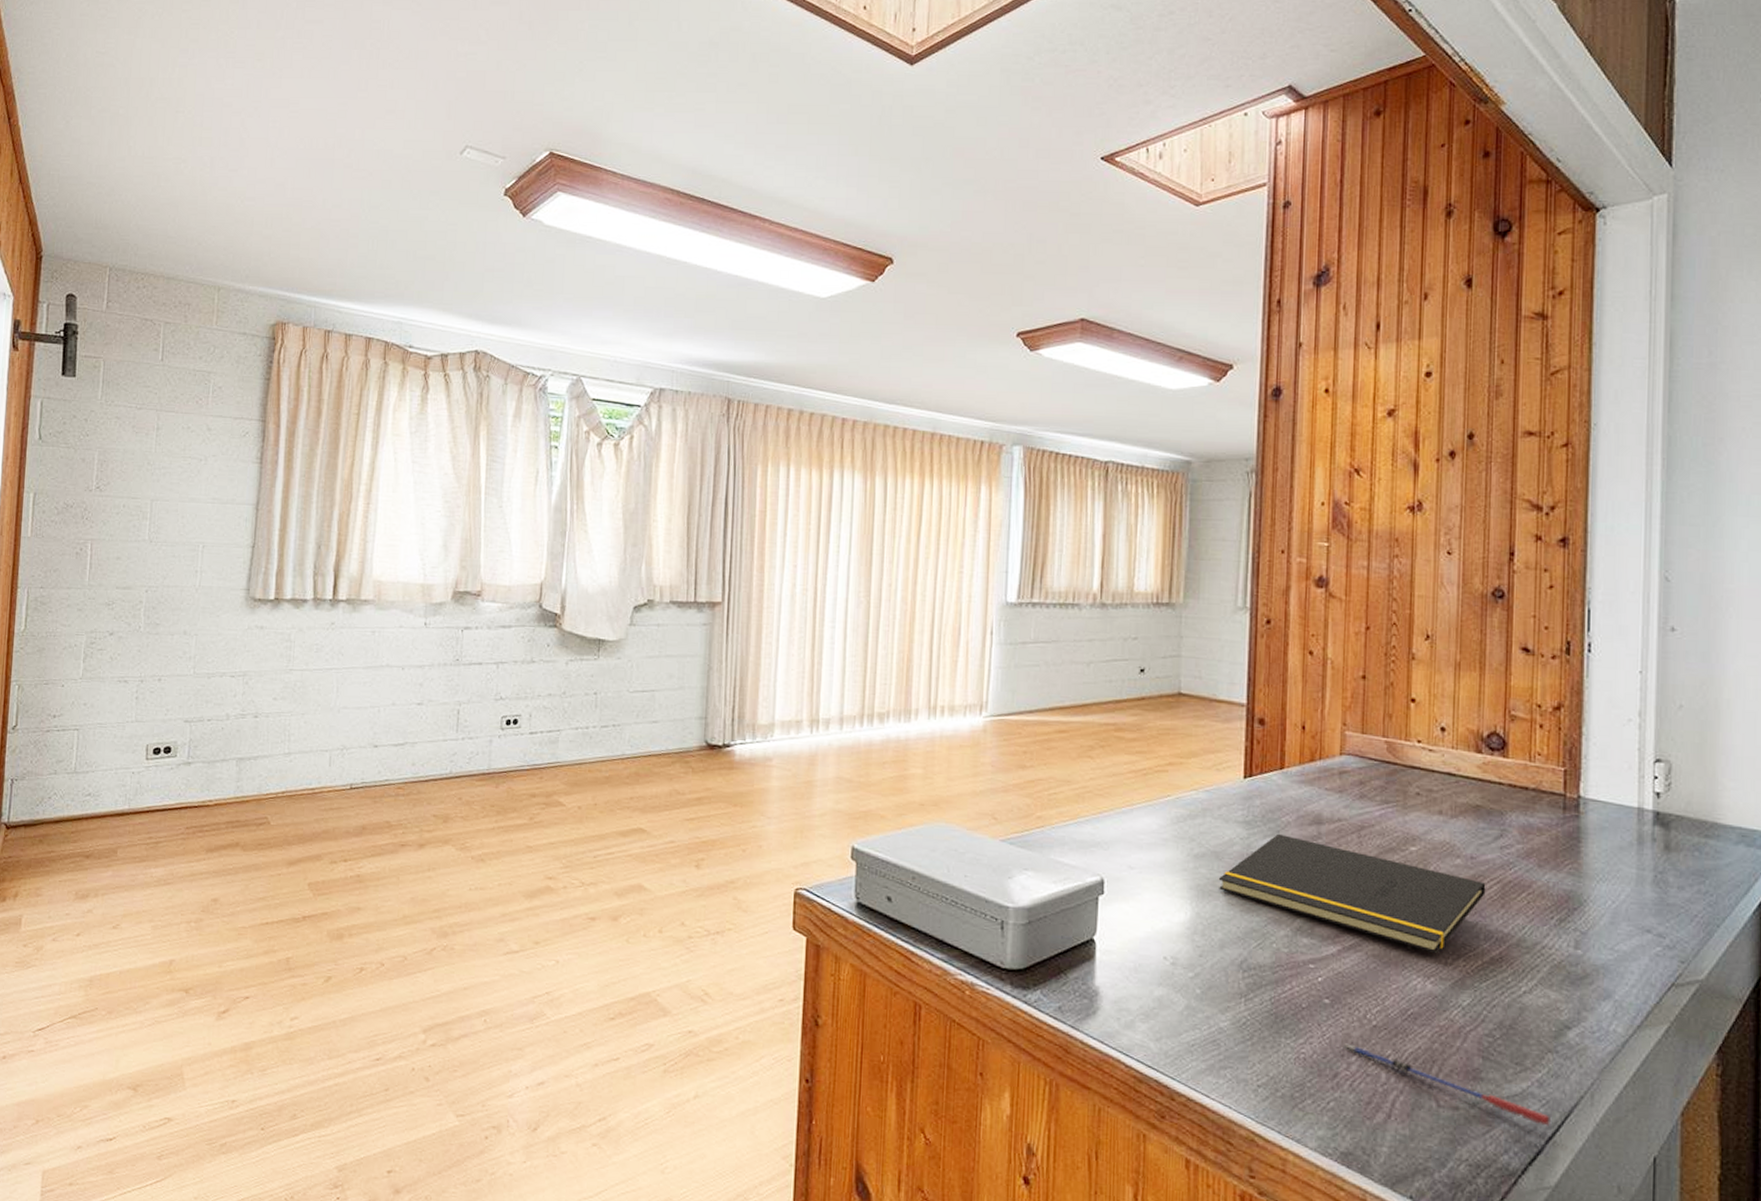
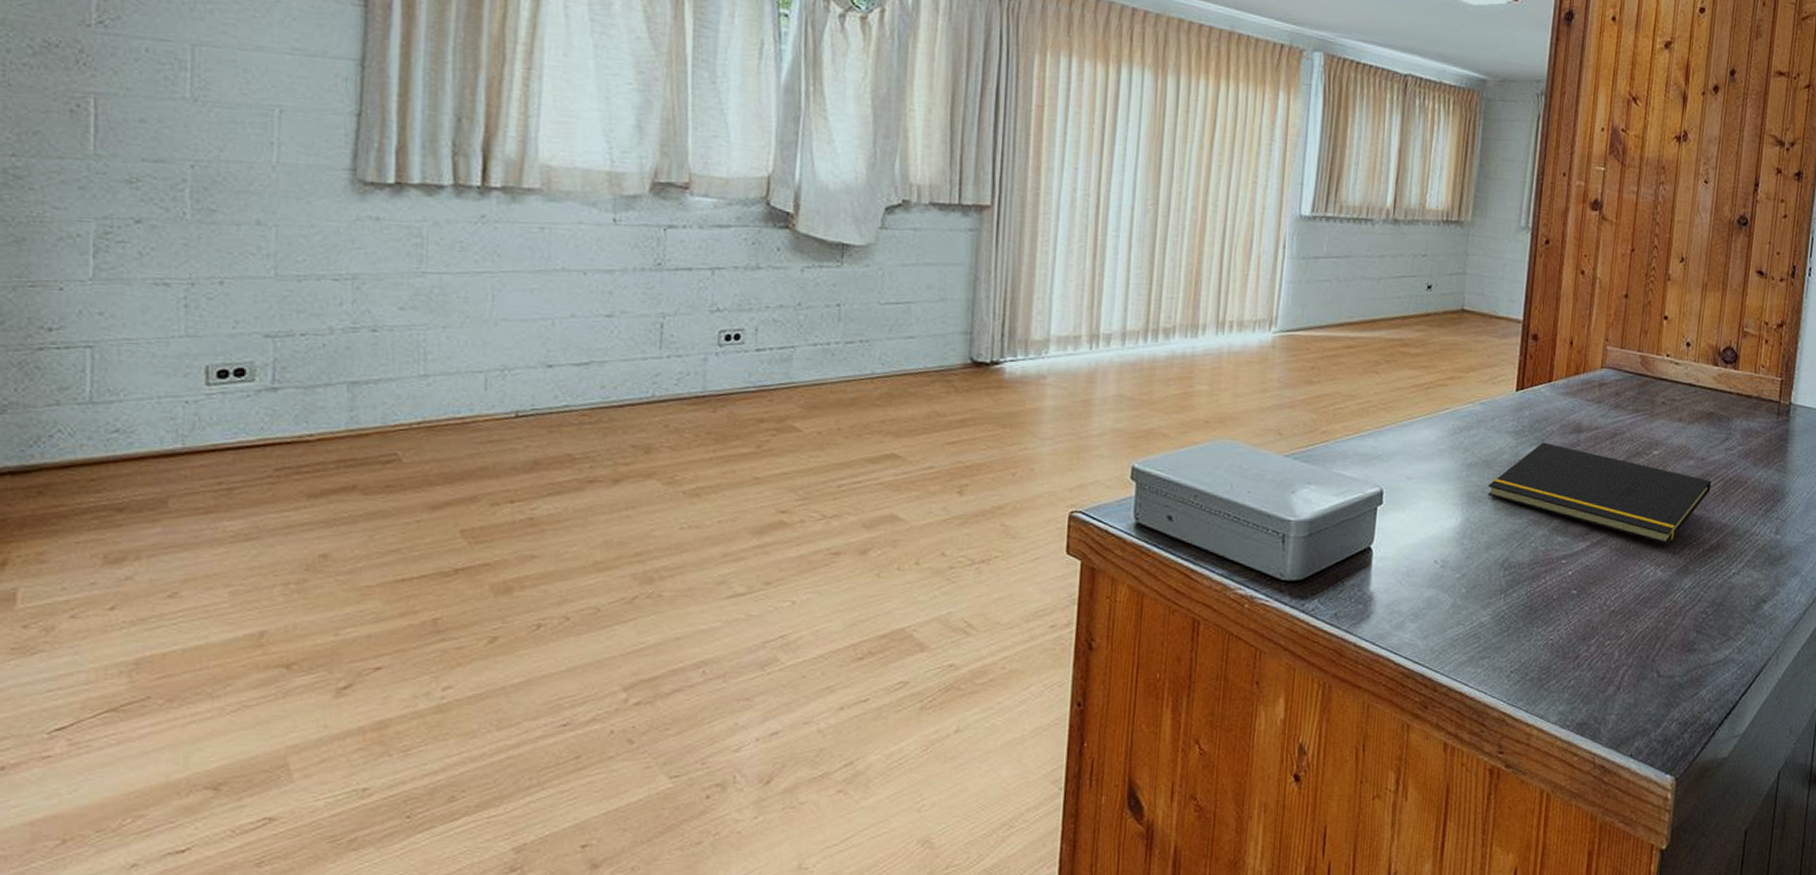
pen: present [1344,1043,1550,1126] -> none [1586,628,1745,685]

